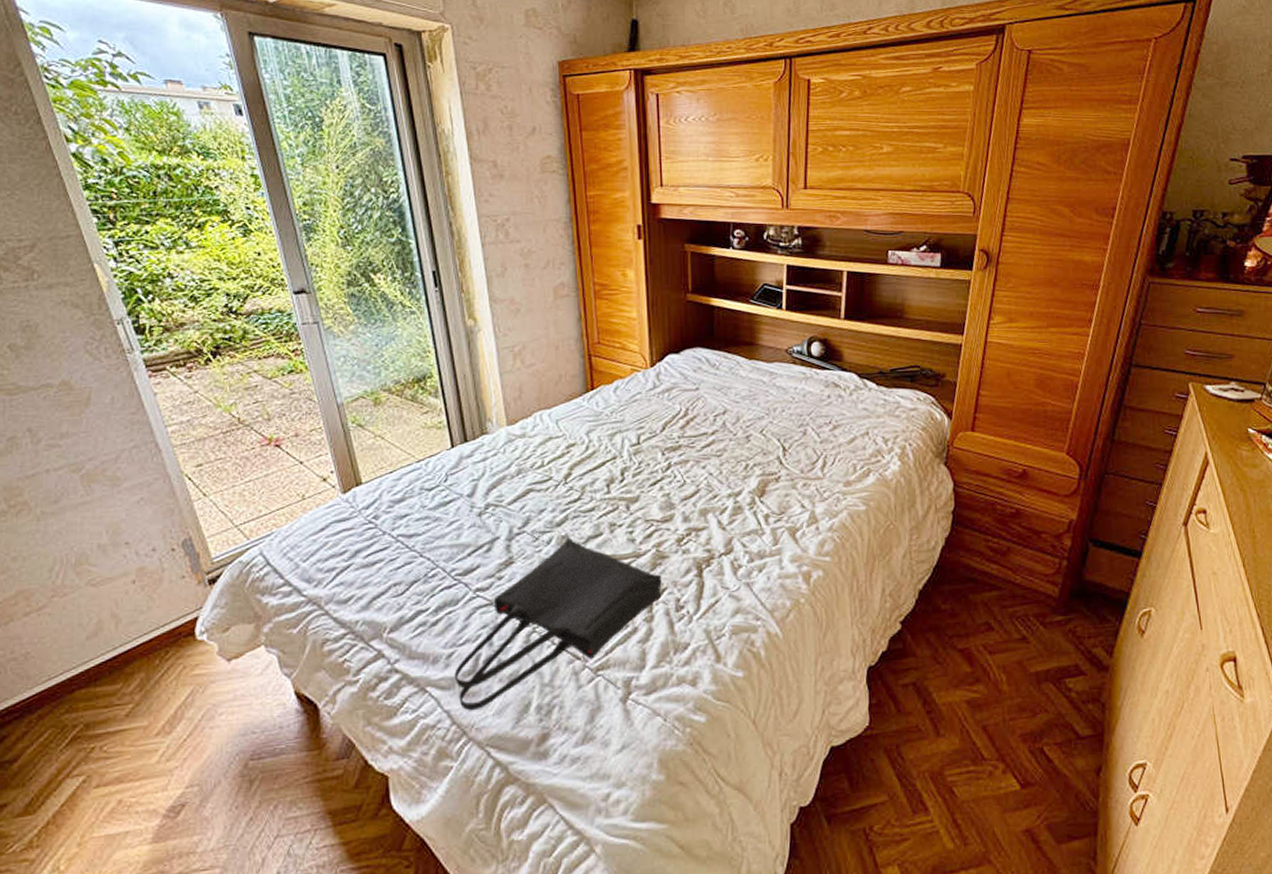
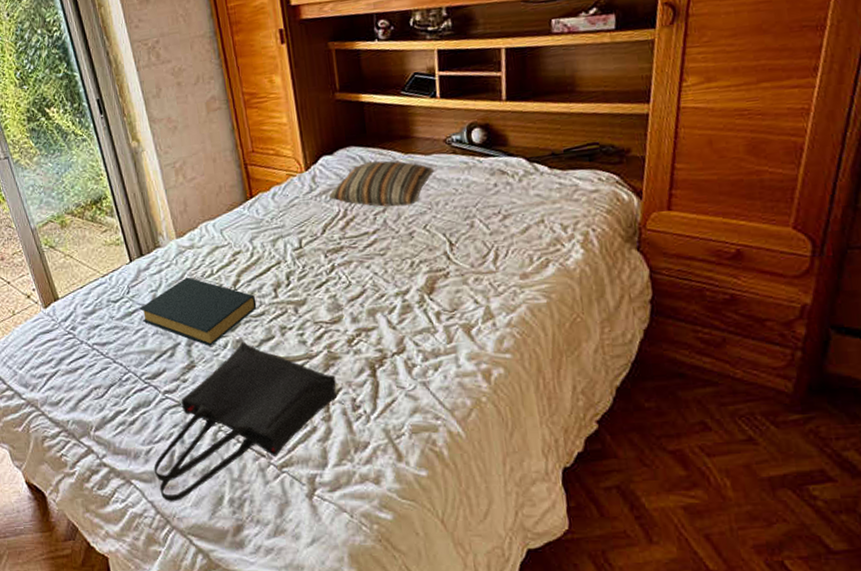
hardback book: none [457,467,587,541] -> present [139,277,257,346]
pillow: none [671,363,775,410] -> present [328,160,435,207]

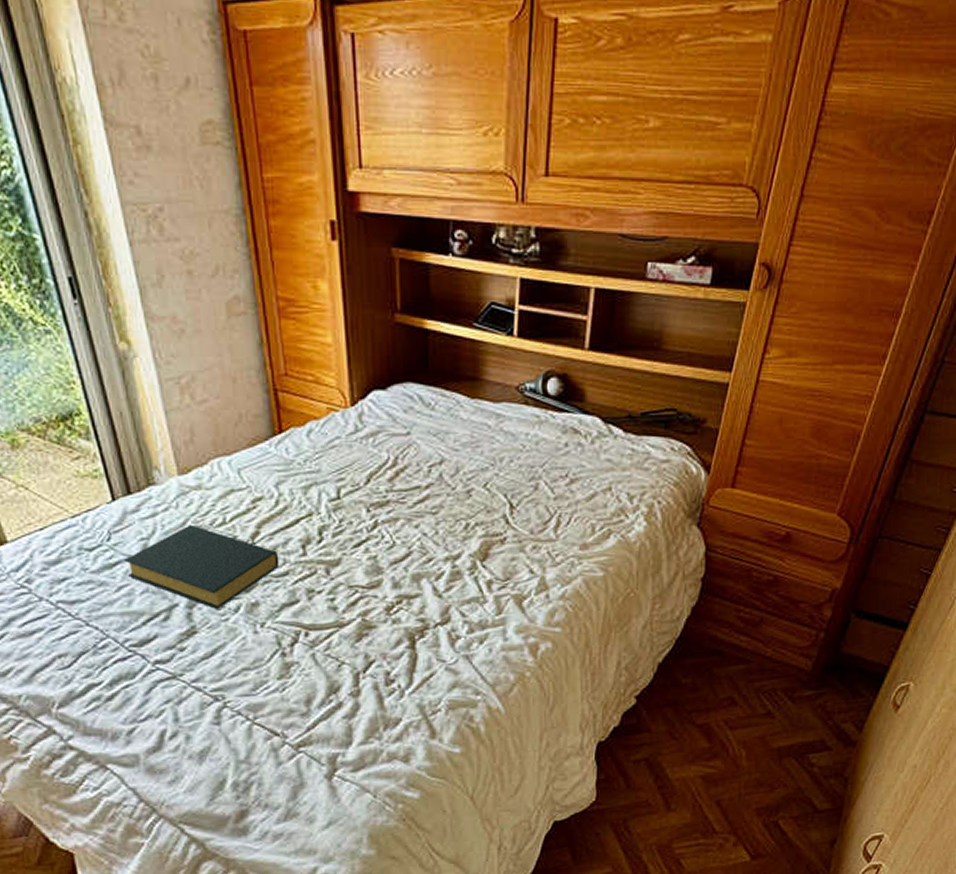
tote bag: present [153,341,337,502] -> none [137,604,369,789]
pillow: present [328,160,435,207] -> none [376,402,502,459]

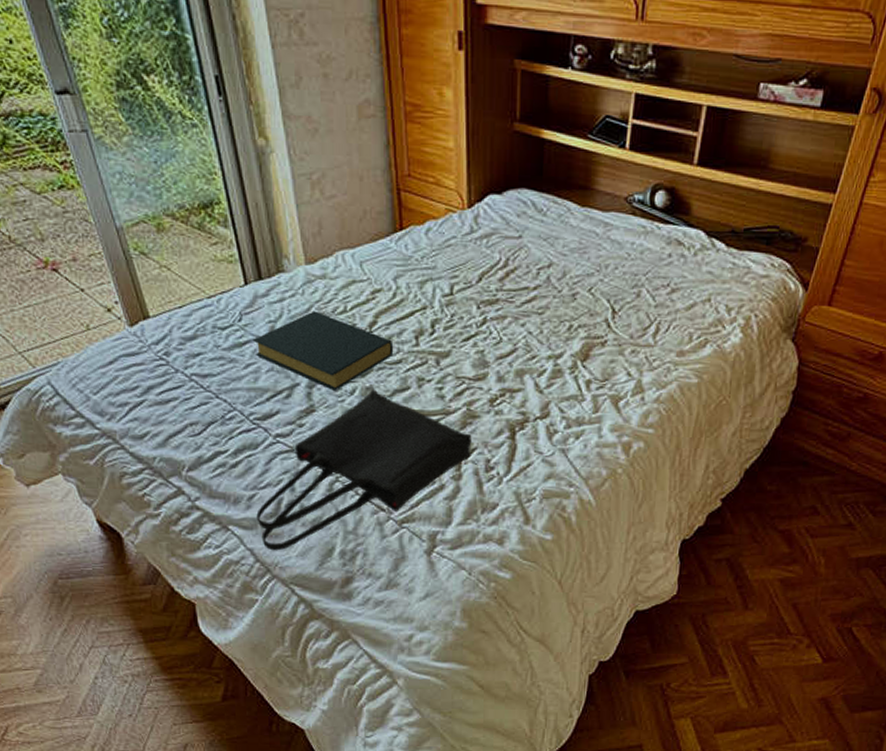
tote bag: none [137,604,369,789] -> present [256,389,472,551]

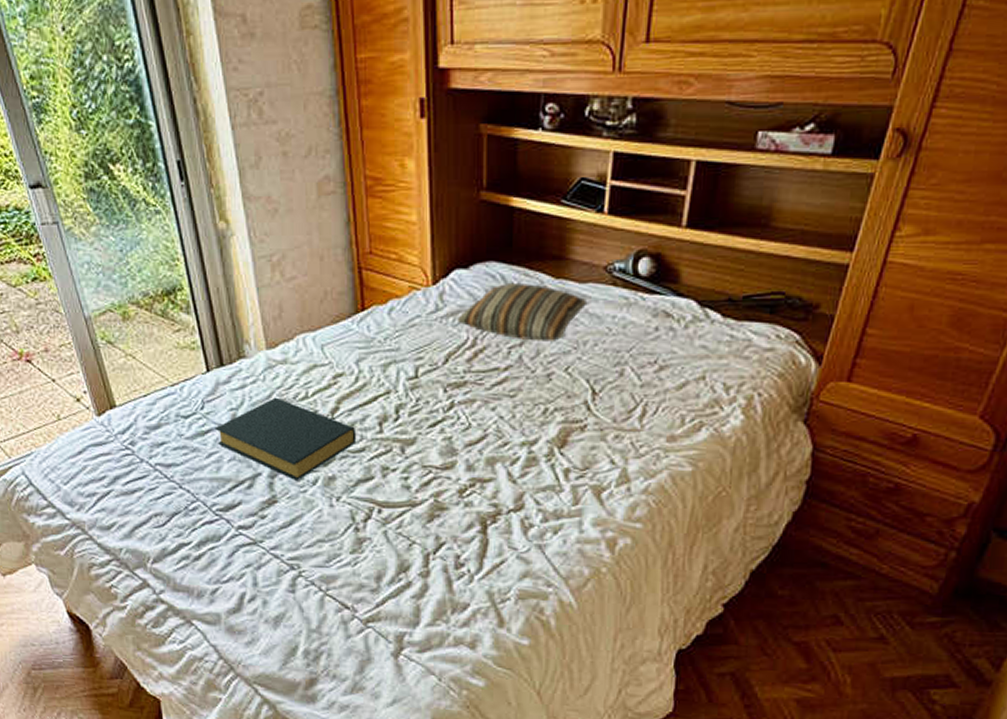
tote bag: present [256,389,472,551] -> none [219,478,440,648]
pillow: none [490,208,610,264] -> present [456,282,588,341]

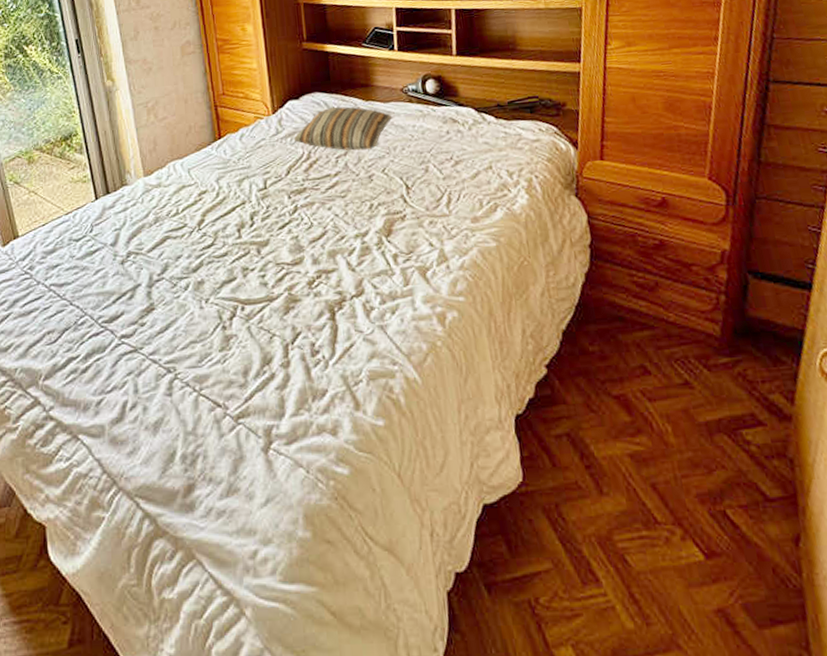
hardback book: present [215,397,357,481] -> none [101,216,220,288]

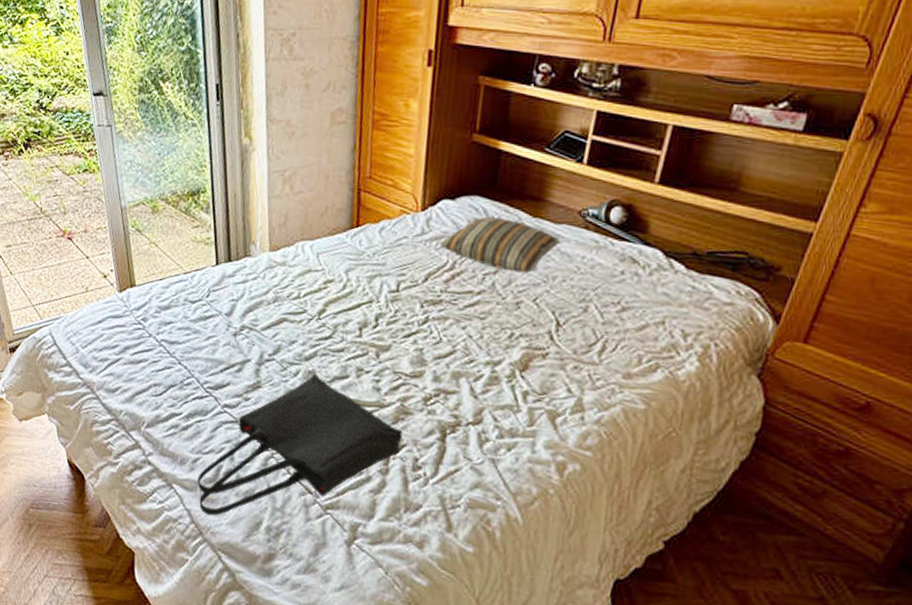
tote bag: none [103,282,296,460] -> present [197,373,403,516]

